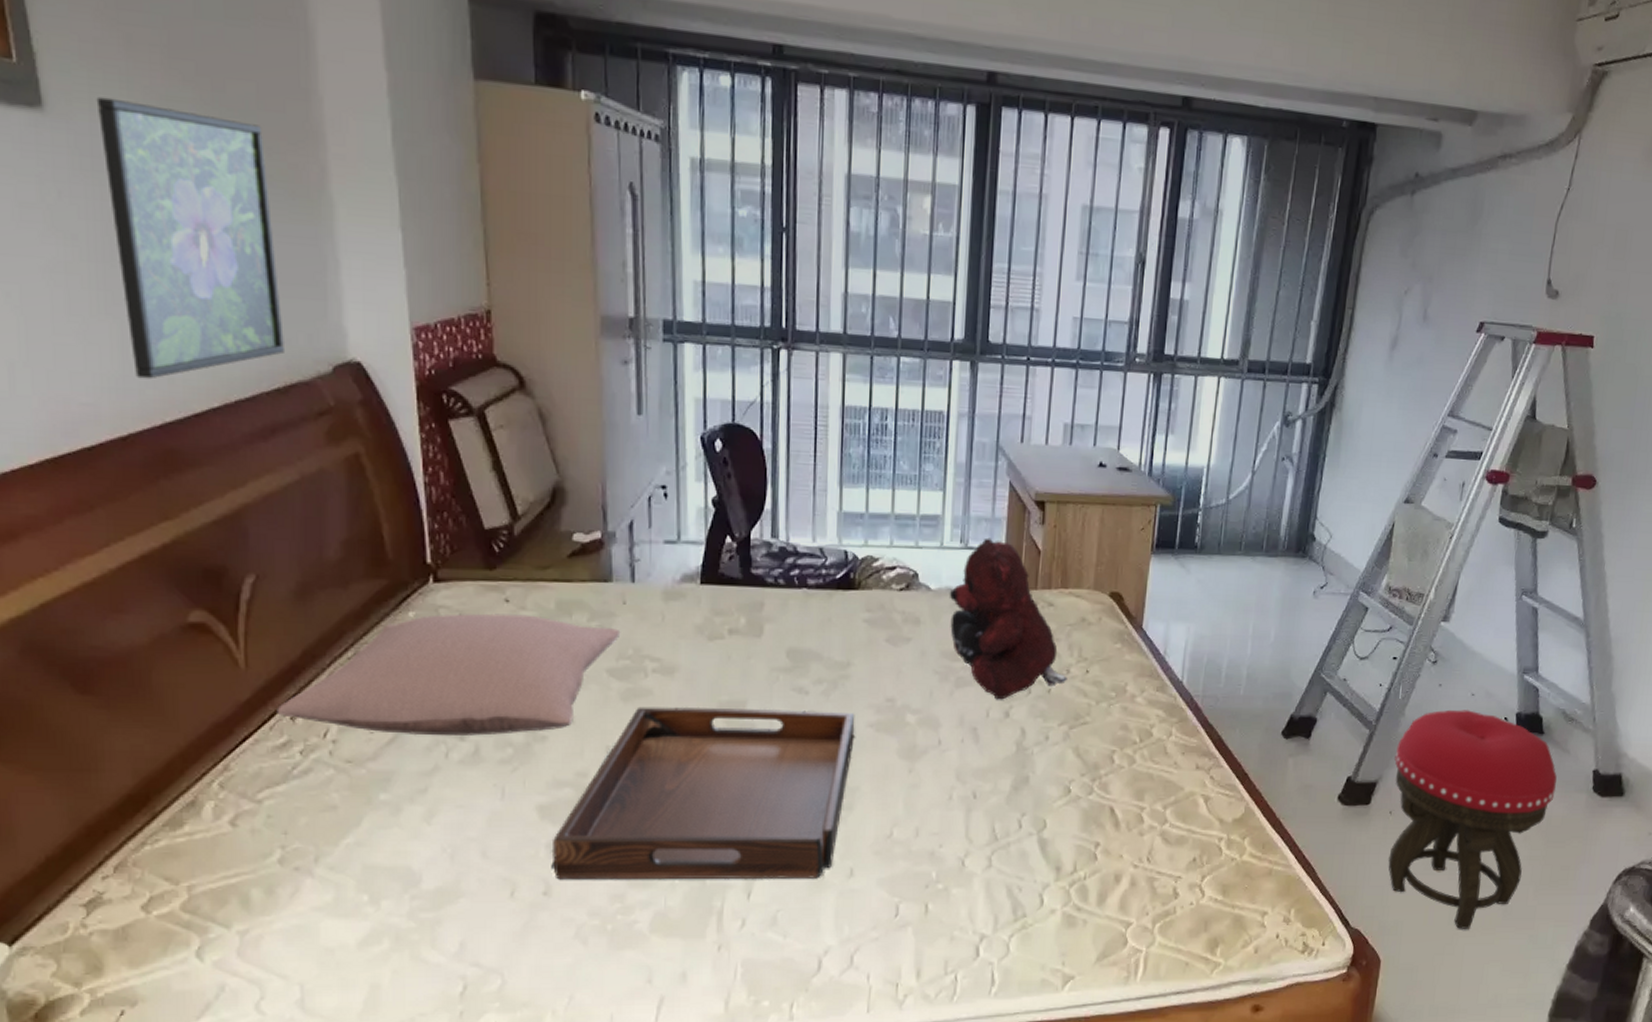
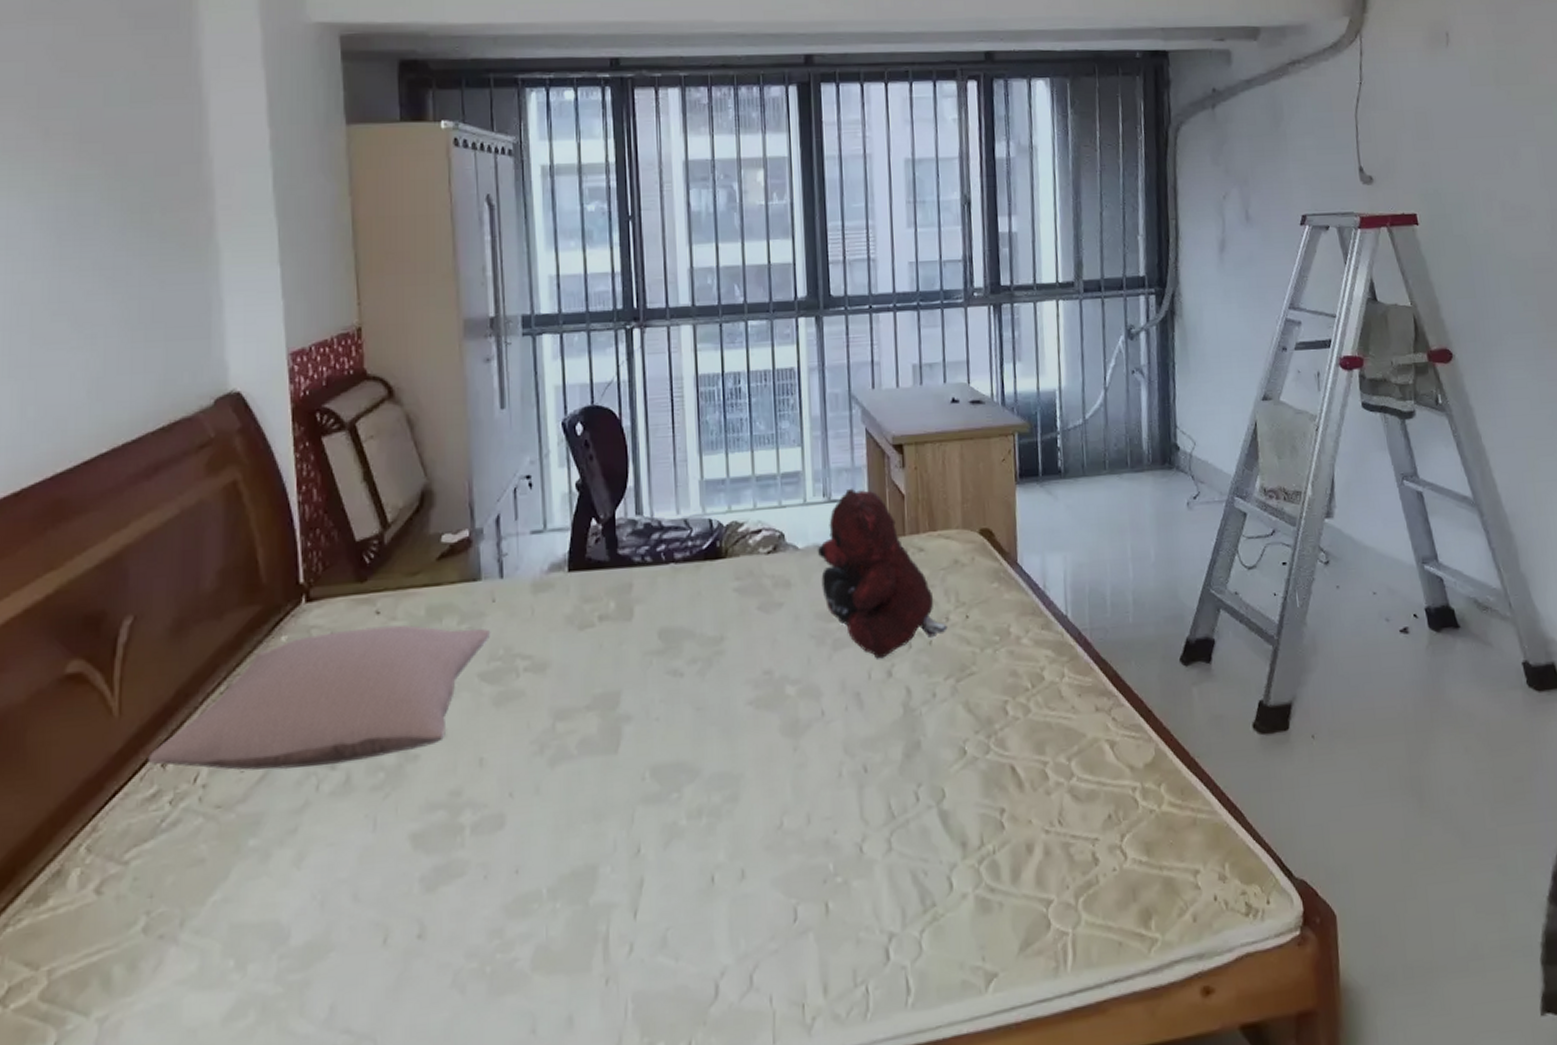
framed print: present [96,96,284,380] -> none [14,183,170,434]
serving tray: present [551,706,855,880] -> none [425,691,734,919]
stool: present [1388,709,1557,930] -> none [1305,610,1488,867]

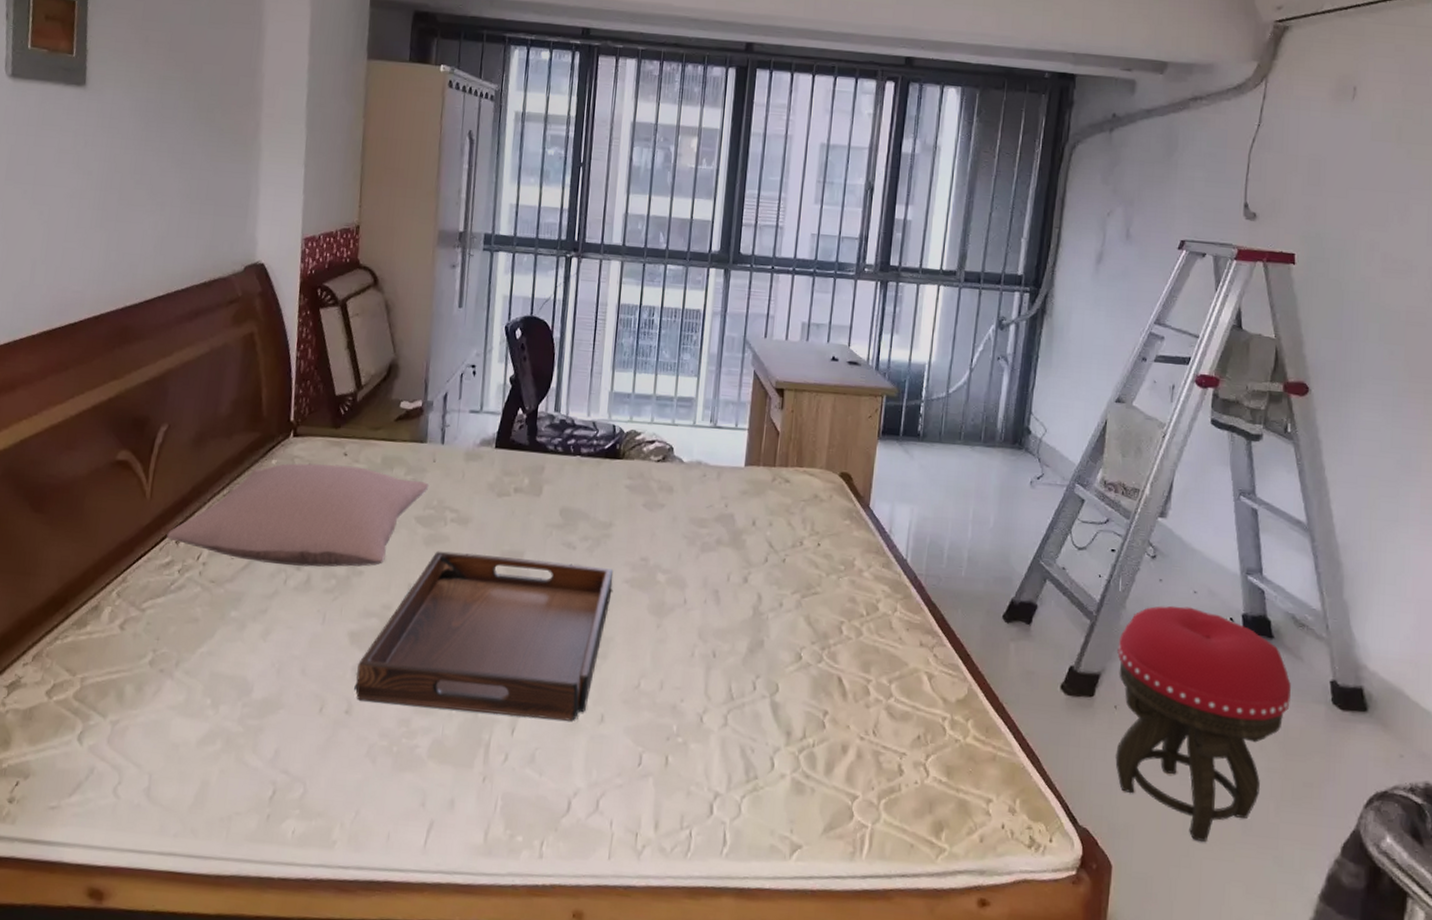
serving tray: none [425,691,734,919] -> present [355,551,614,721]
teddy bear: present [817,488,948,659] -> none [698,419,801,566]
stool: none [1305,610,1488,867] -> present [1115,605,1292,843]

